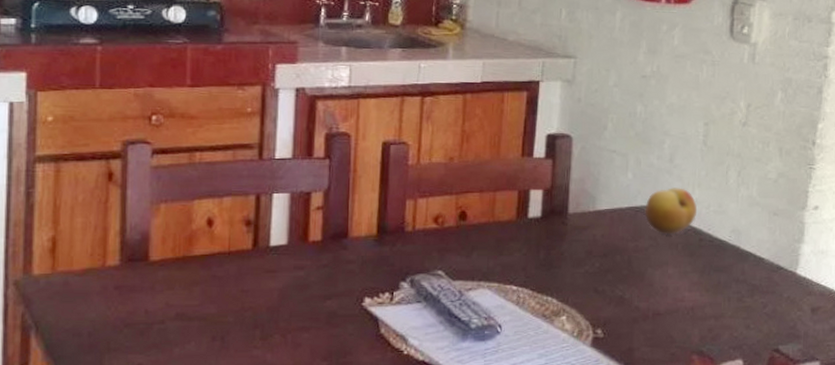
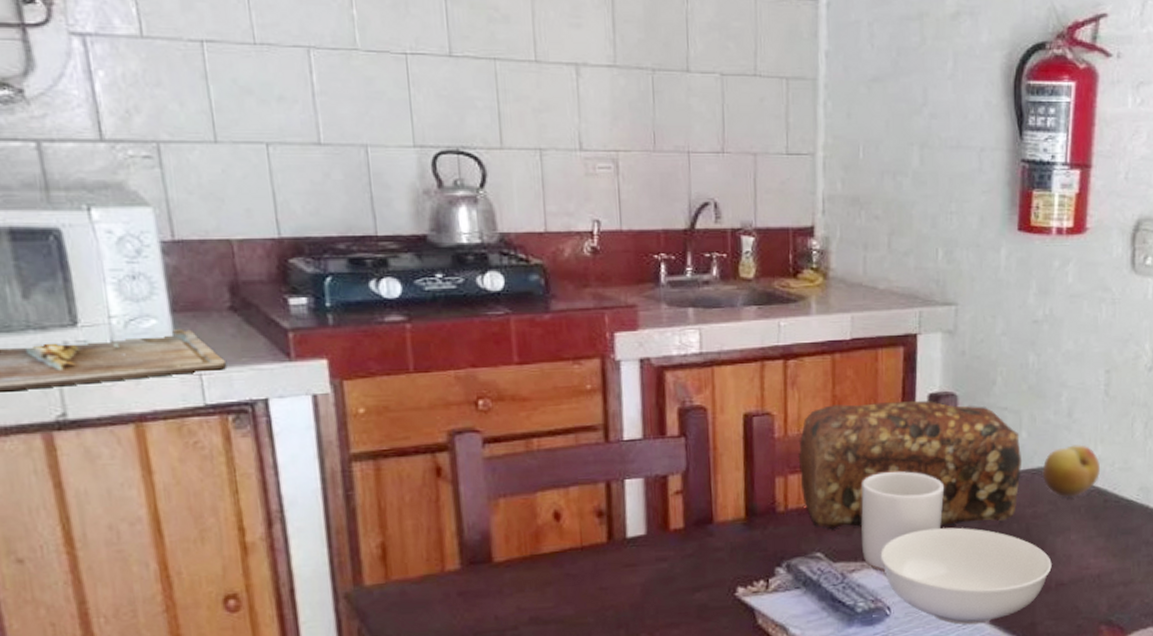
bread loaf: none [428,139,627,253] -> present [799,401,1022,529]
mug: none [478,201,557,292] -> present [861,471,945,572]
bowl: none [495,255,650,347] -> present [880,527,1052,625]

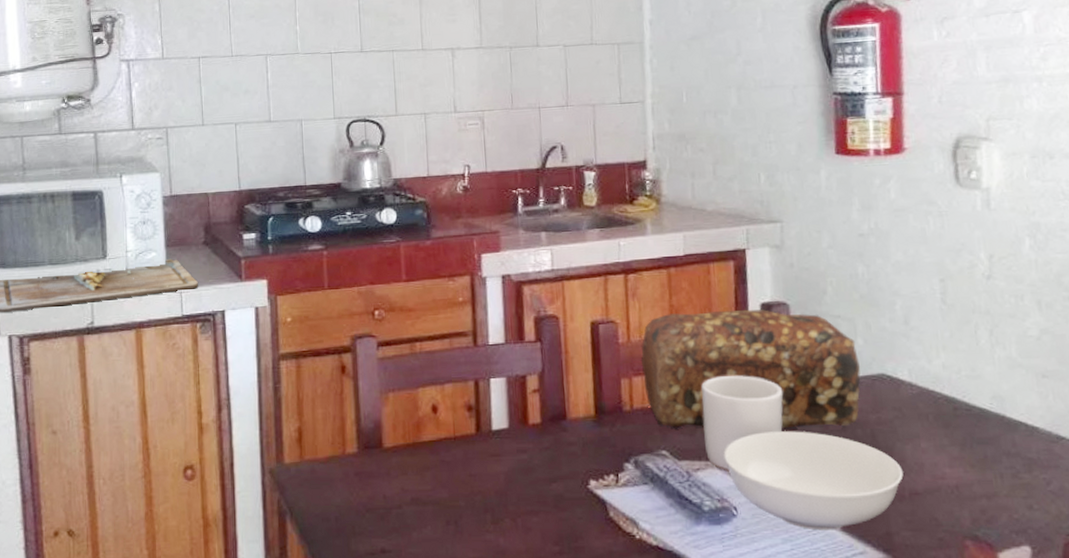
fruit: present [1042,445,1101,498] -> none [882,352,946,404]

